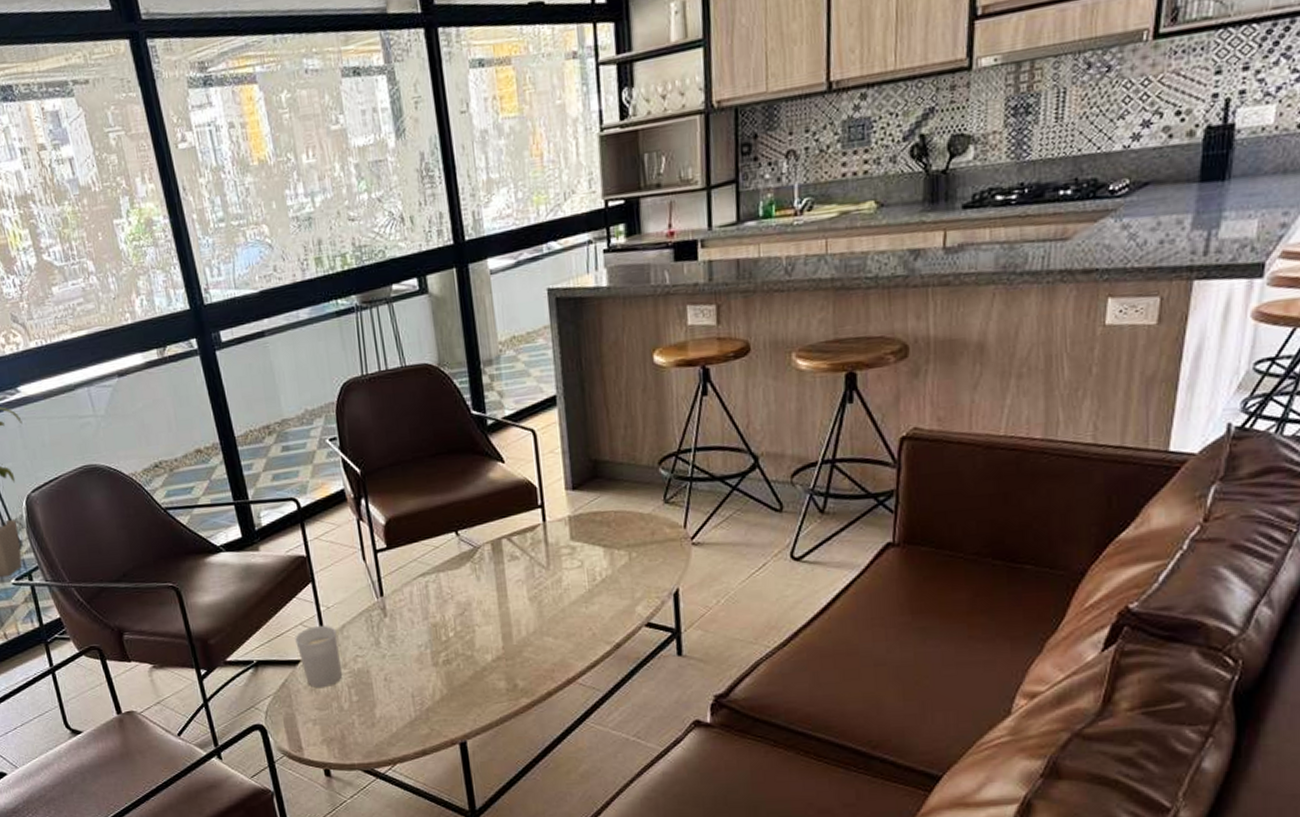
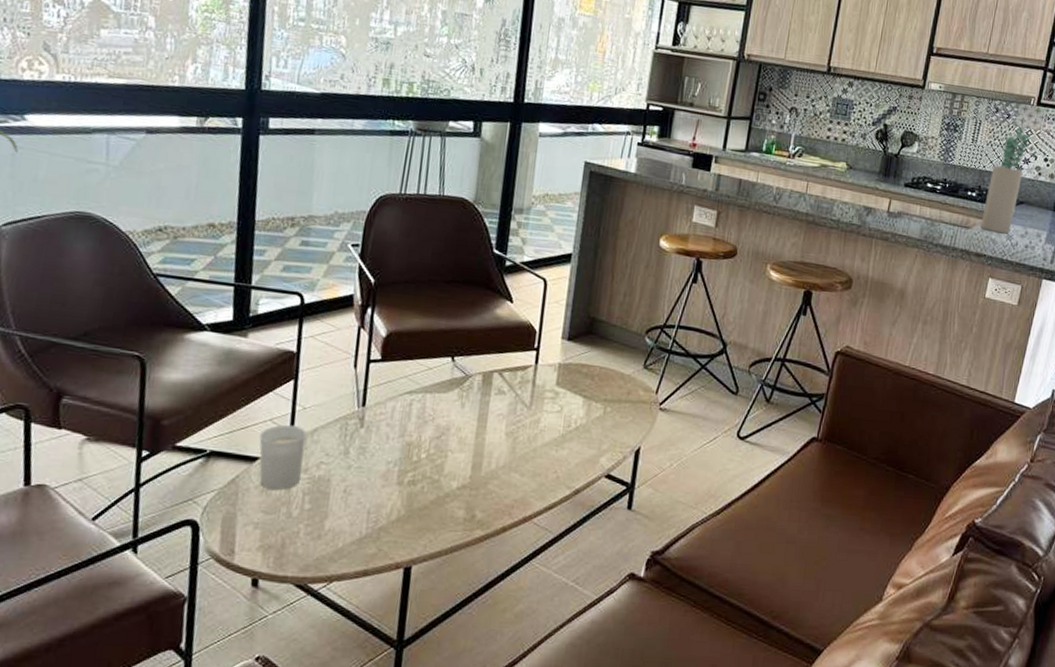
vase: none [1085,71,1149,238] -> present [980,123,1031,234]

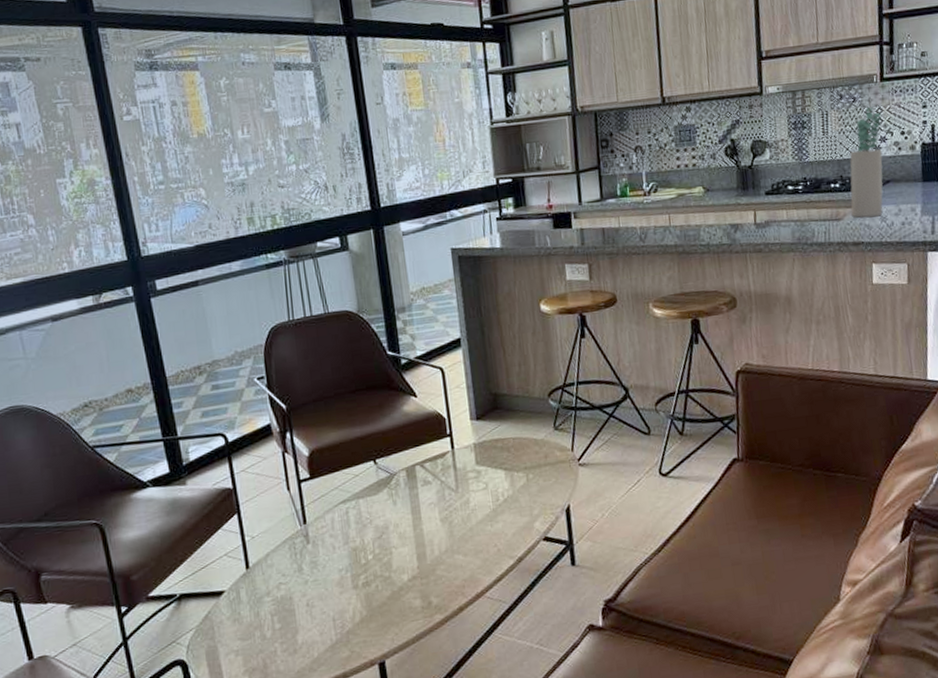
candle holder: present [259,424,307,491] -> none [219,554,265,618]

